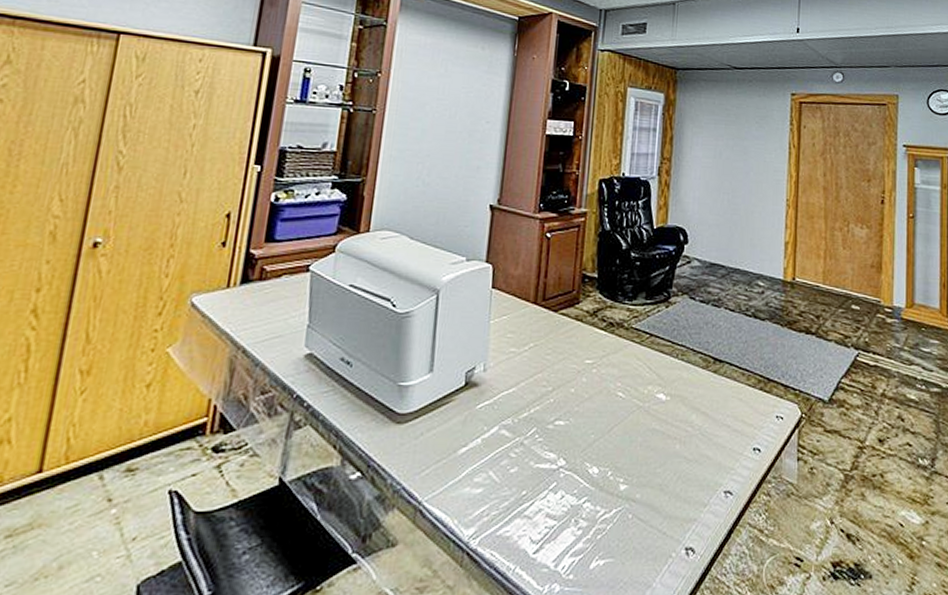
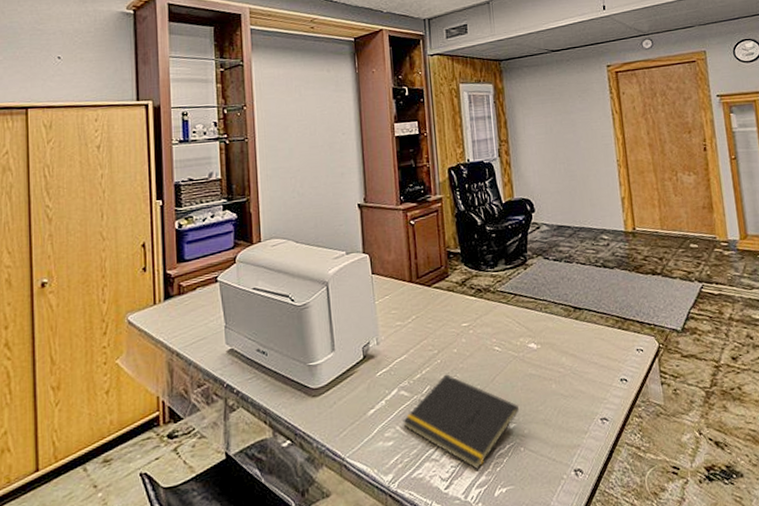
notepad: none [498,417,634,535] -> present [403,374,519,470]

